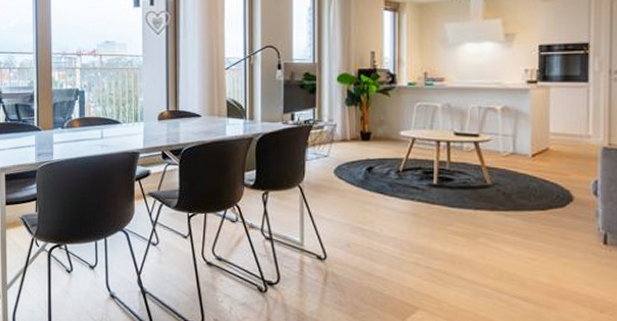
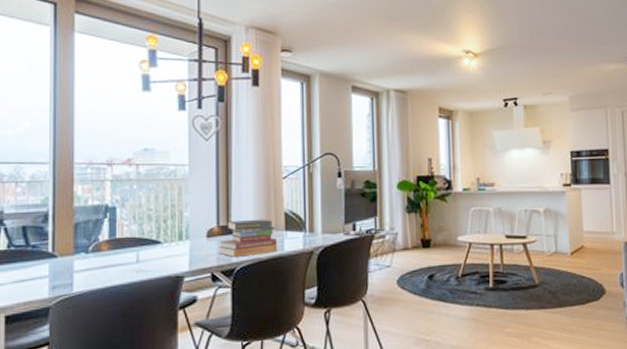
books: none [169,106,220,139] -> present [219,219,278,257]

